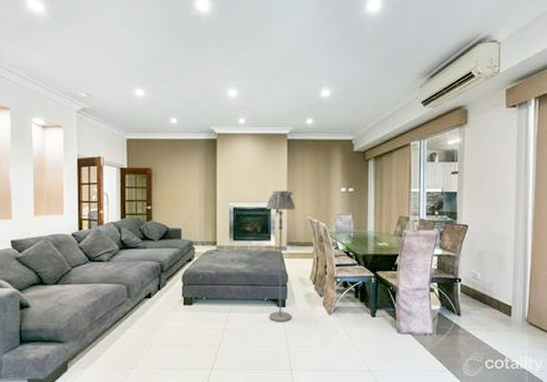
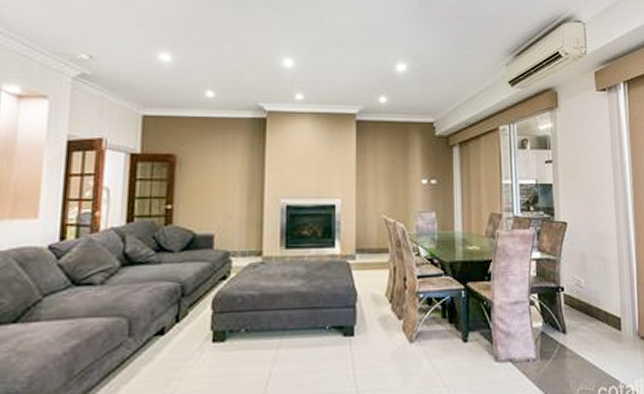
floor lamp: present [266,190,296,322] -> none [329,183,367,358]

